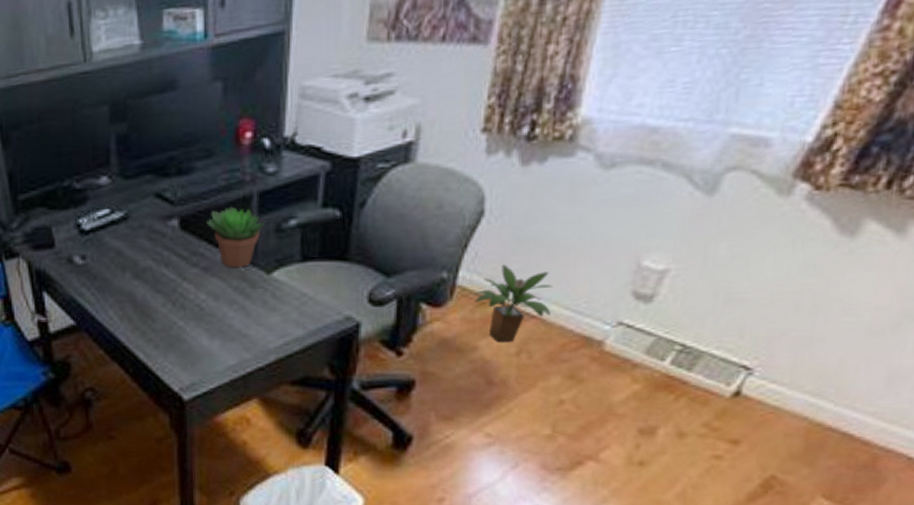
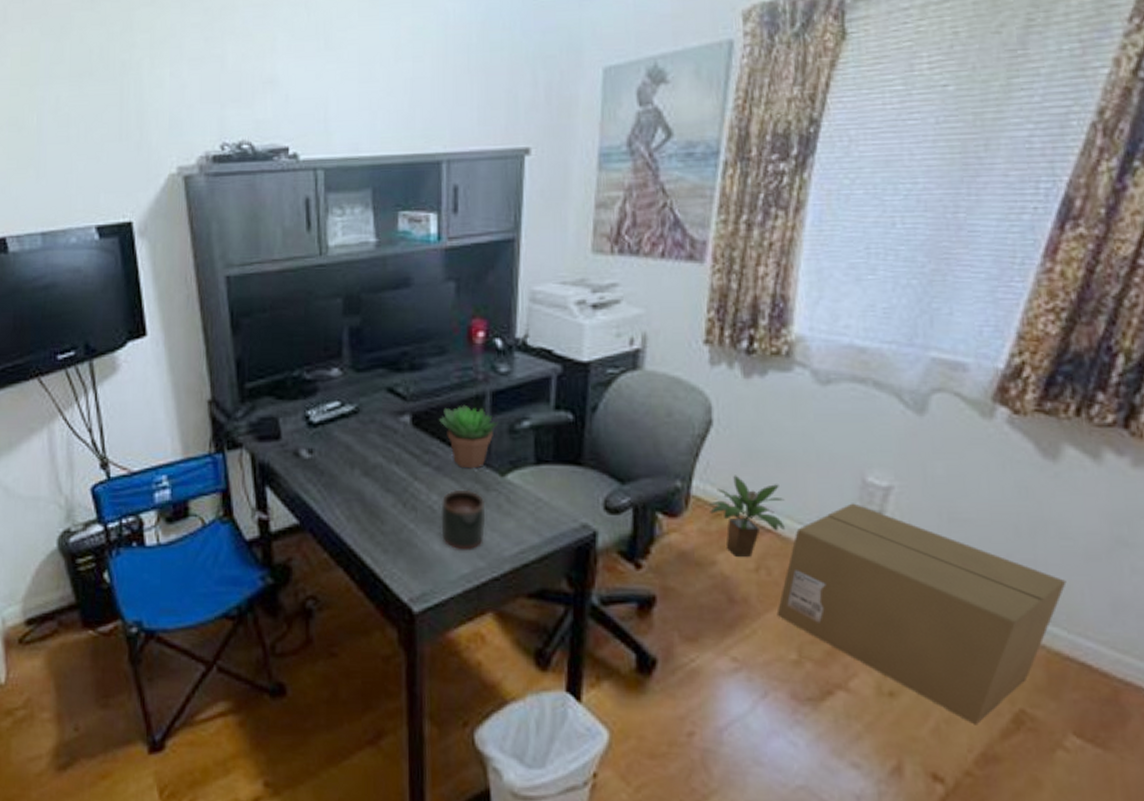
mug: none [208,287,252,344] -> present [440,489,486,551]
box: none [534,287,842,490] -> present [776,503,1067,725]

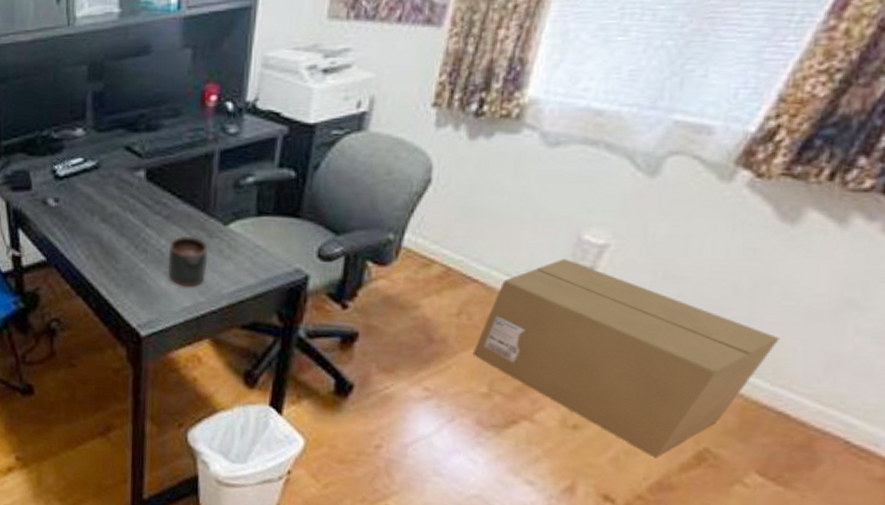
succulent plant: present [439,404,499,469] -> none [171,162,225,219]
potted plant: present [709,475,785,557] -> none [419,230,495,303]

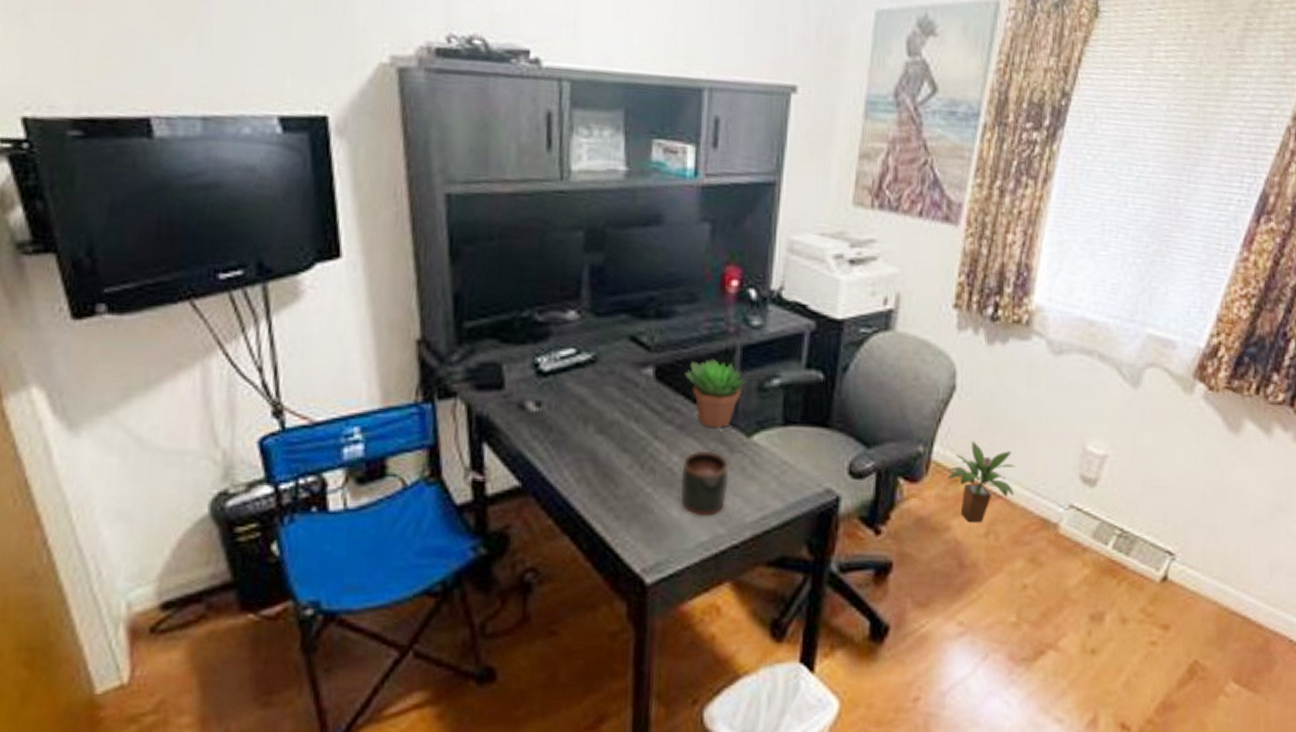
succulent plant: none [171,162,225,219] -> present [685,358,748,429]
potted plant: none [419,230,495,303] -> present [948,441,1015,522]
box: present [472,258,780,459] -> none [1001,470,1238,677]

